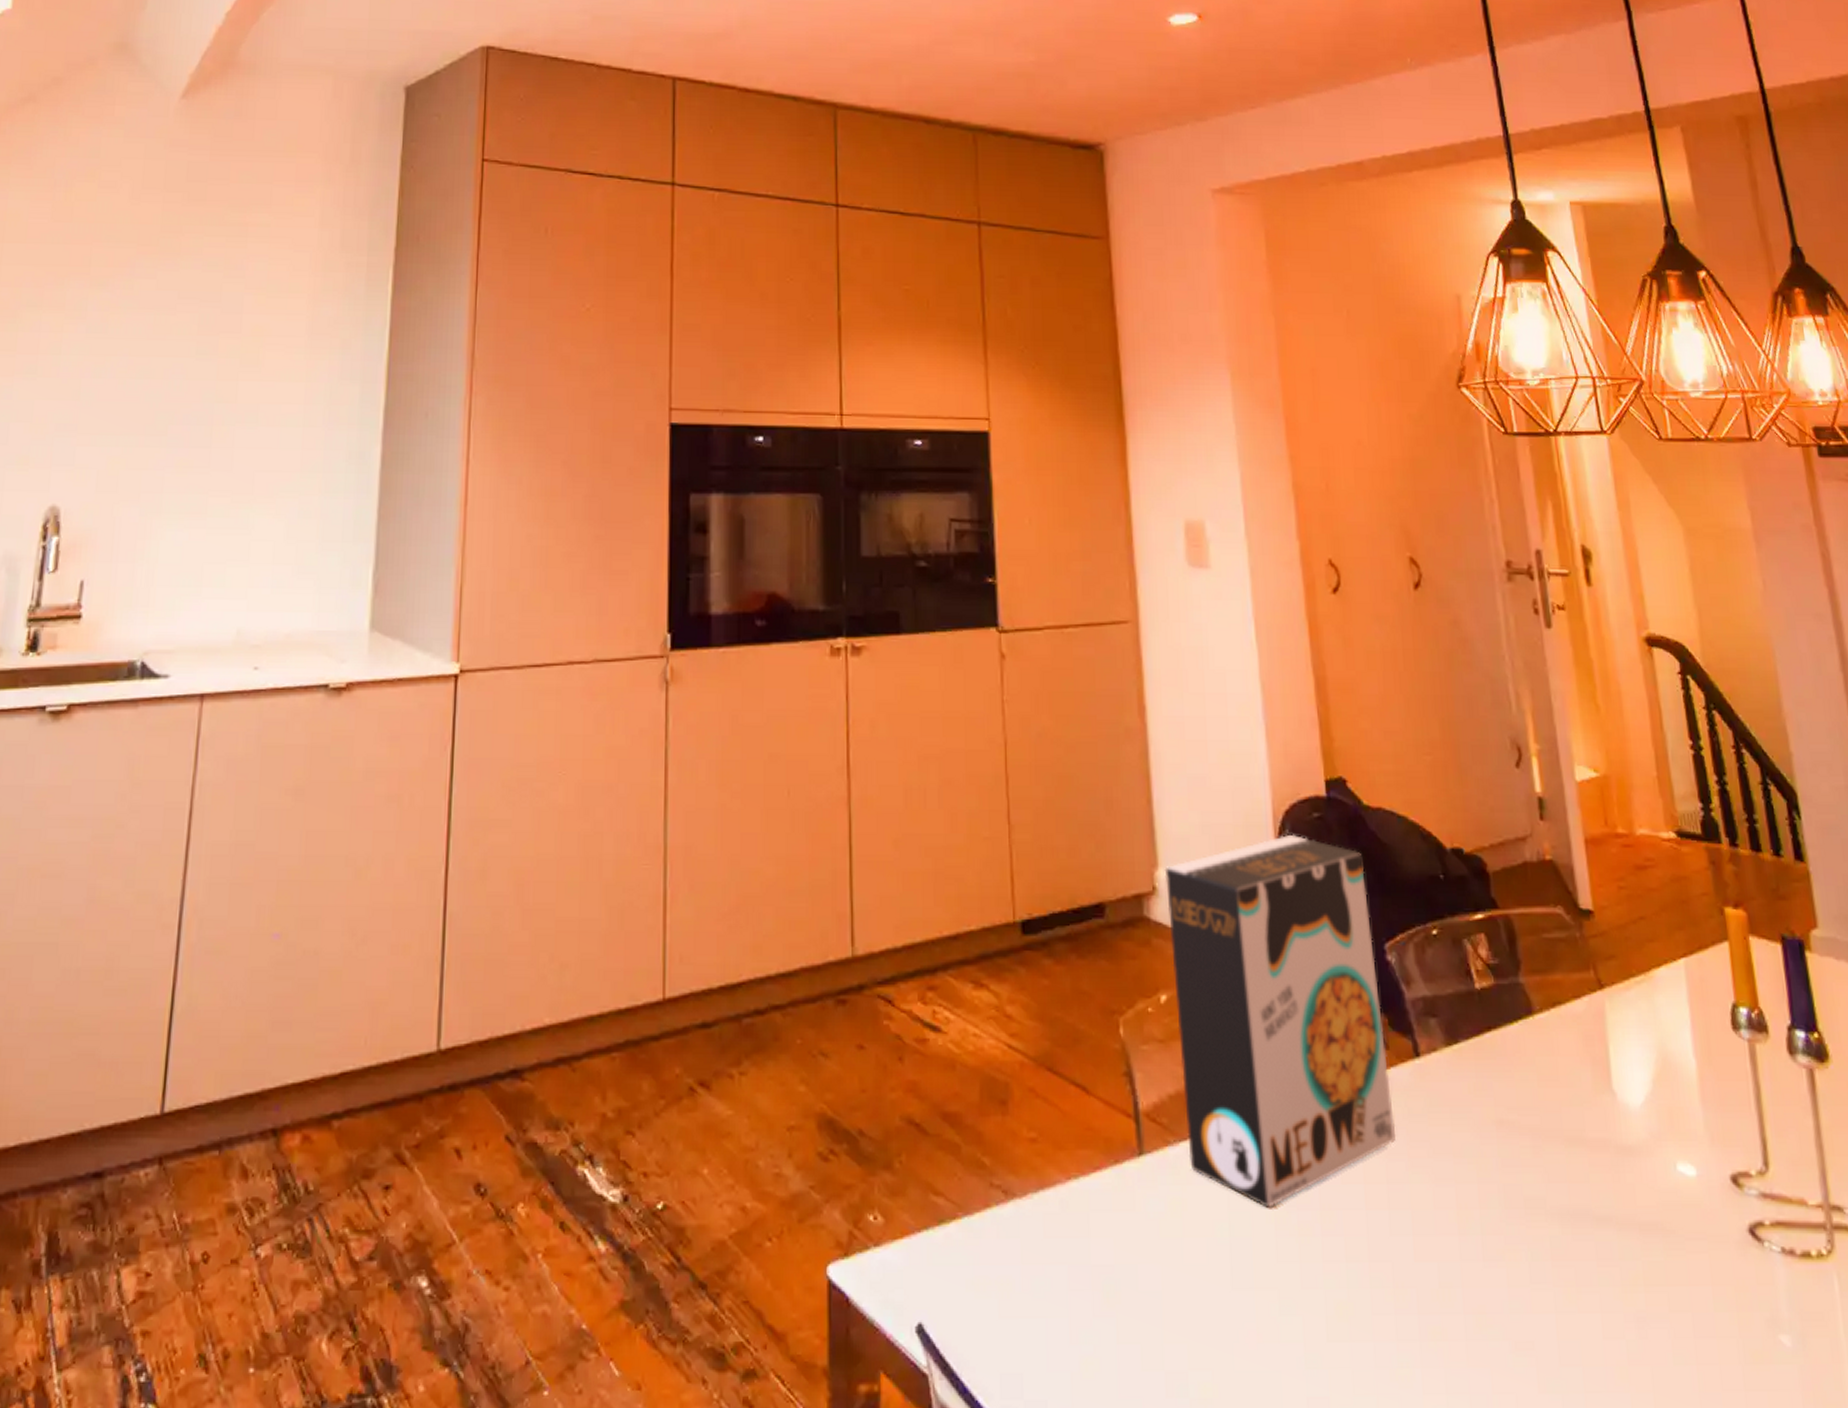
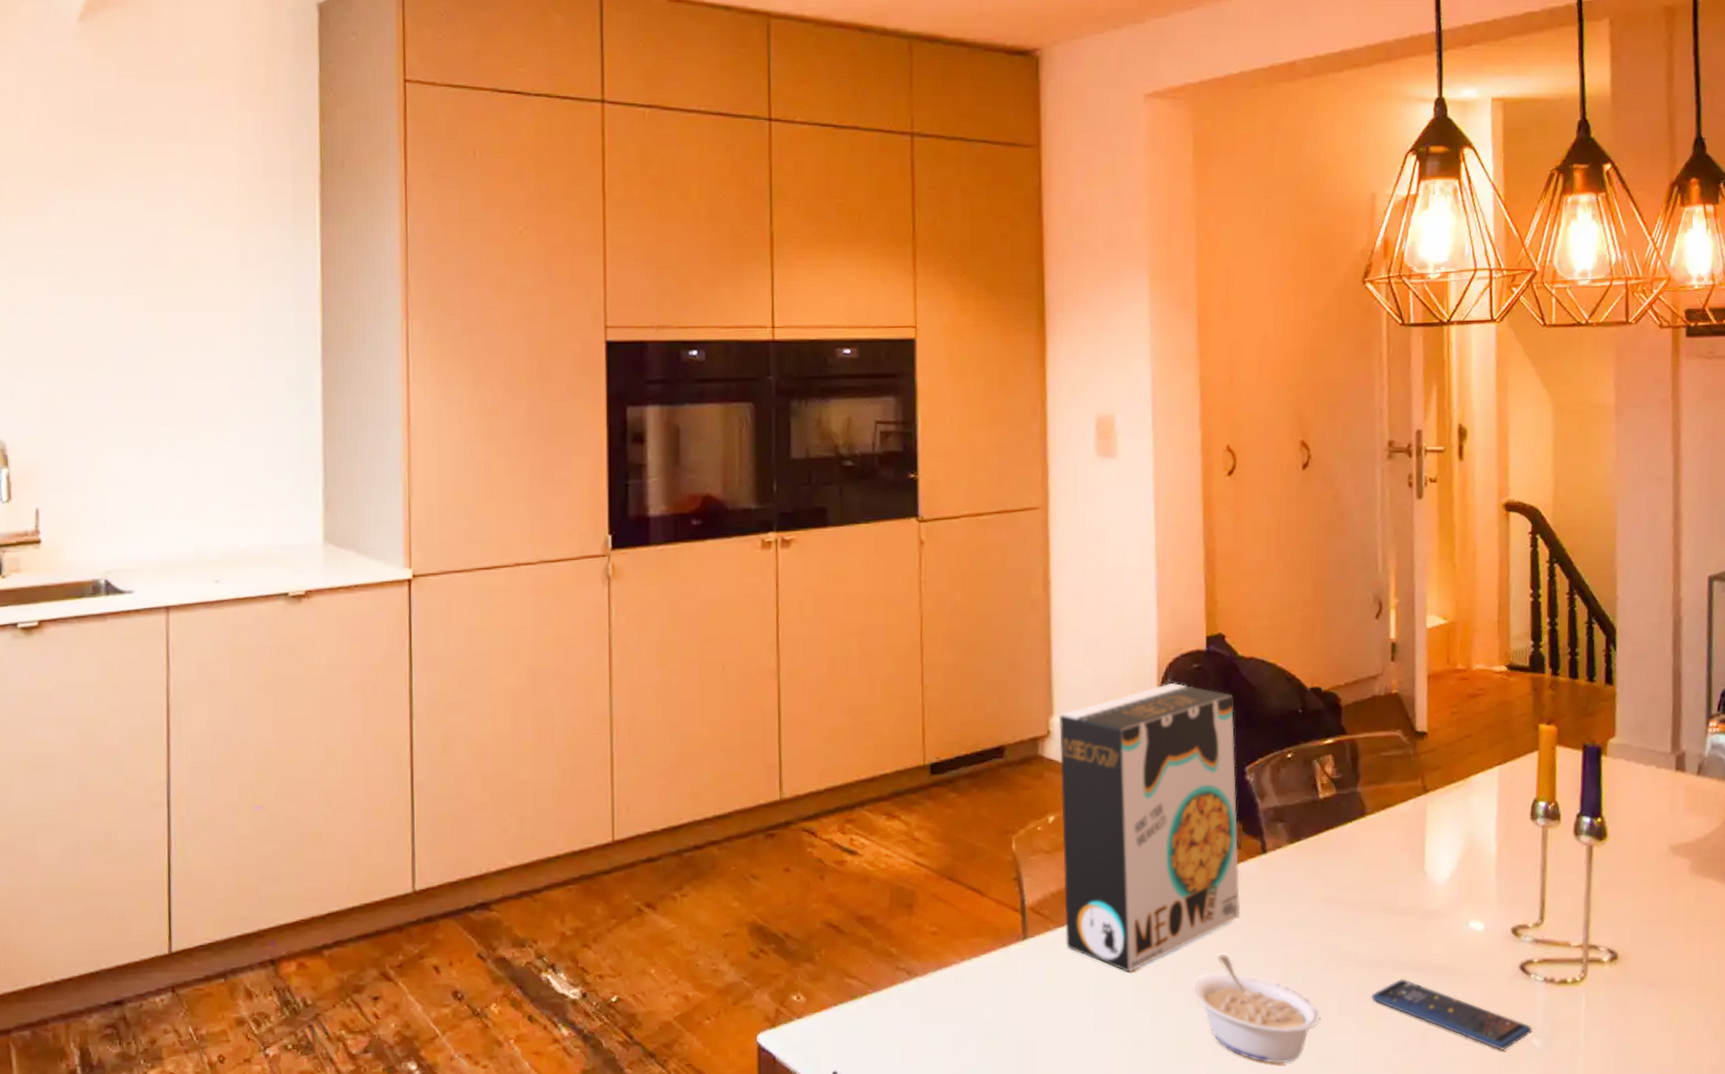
legume: none [1347,1191,1509,1350] -> present [1192,955,1321,1064]
smartphone: none [1569,1238,1777,1349] -> present [1372,979,1532,1051]

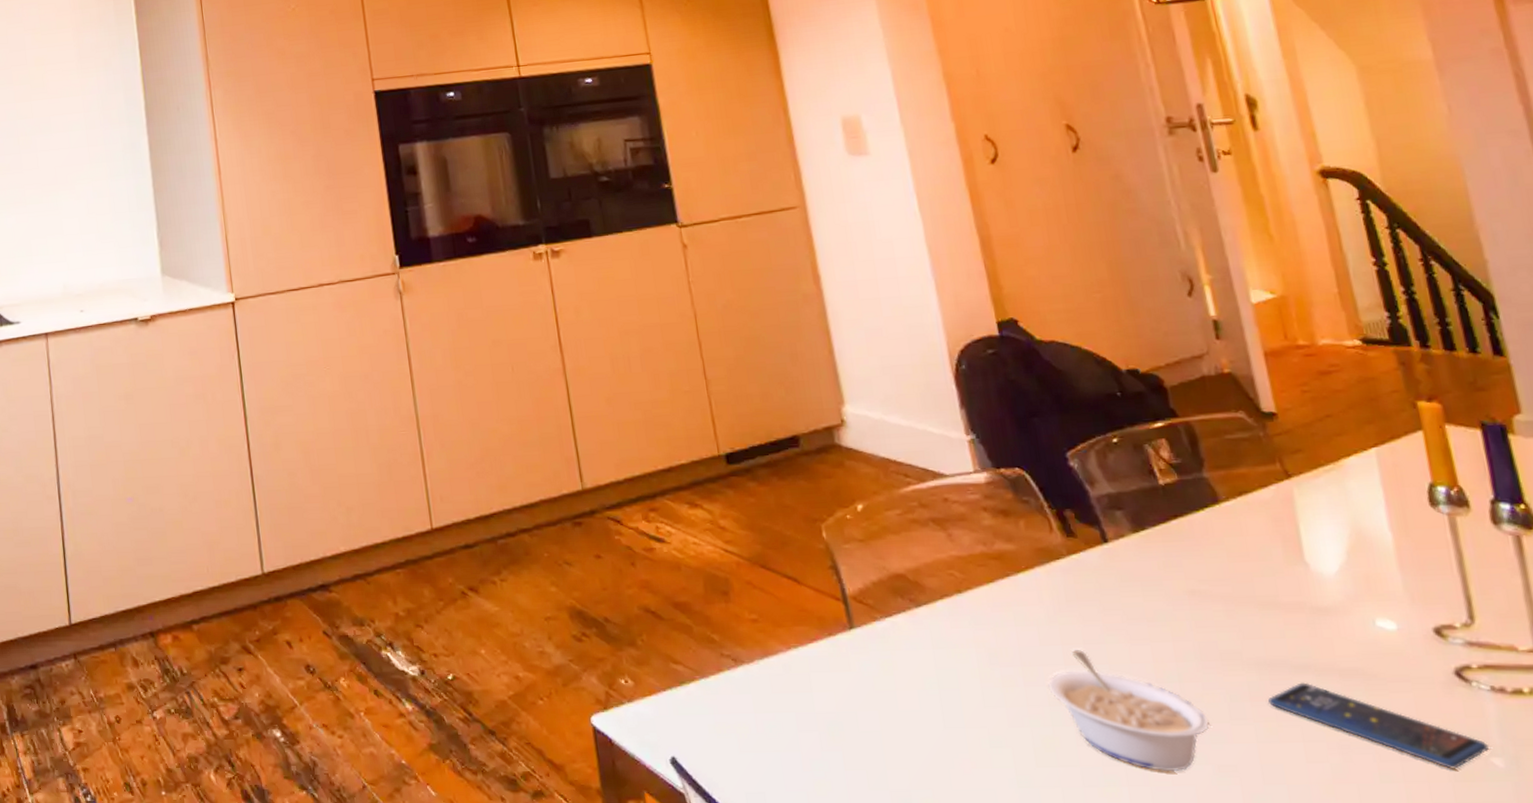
cereal box: present [1058,682,1241,972] -> none [850,368,1089,666]

